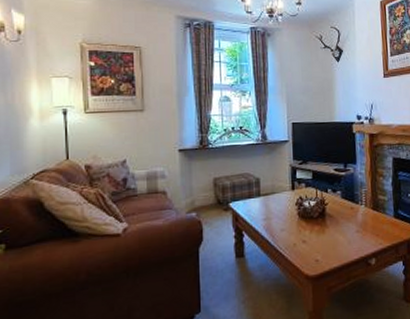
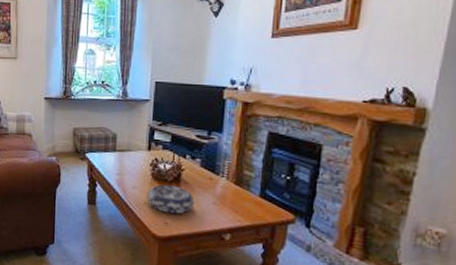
decorative bowl: none [295,221,341,251] -> present [147,184,195,215]

